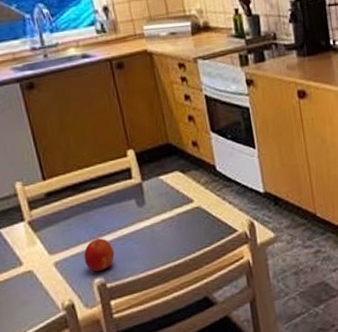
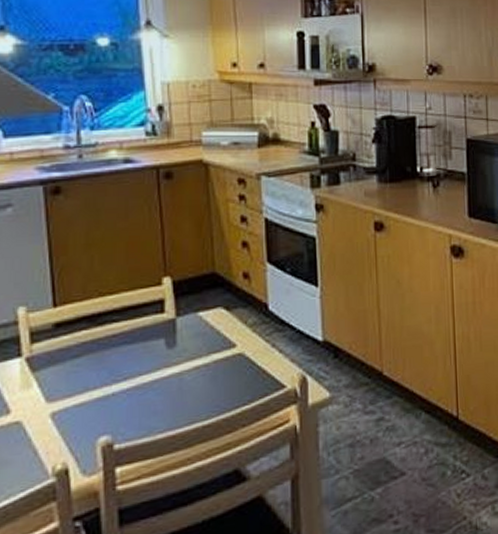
fruit: present [83,238,115,272] -> none [90,385,129,428]

